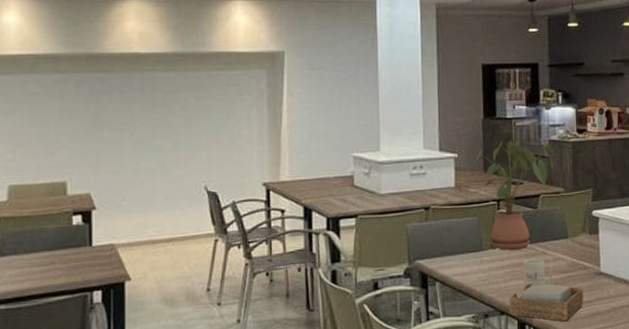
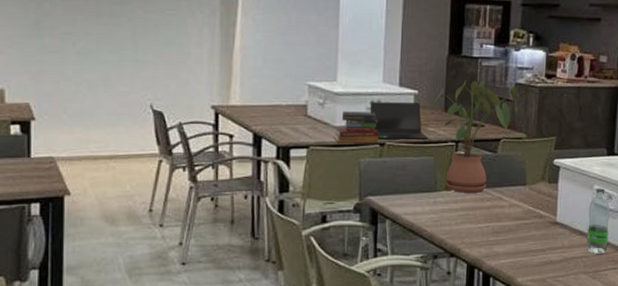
books: none [379,178,423,210] -> present [333,111,379,144]
laptop: none [413,166,470,204] -> present [370,102,428,141]
napkin holder: present [509,283,584,322] -> none [459,228,537,268]
mug: present [523,258,553,286] -> none [477,204,508,230]

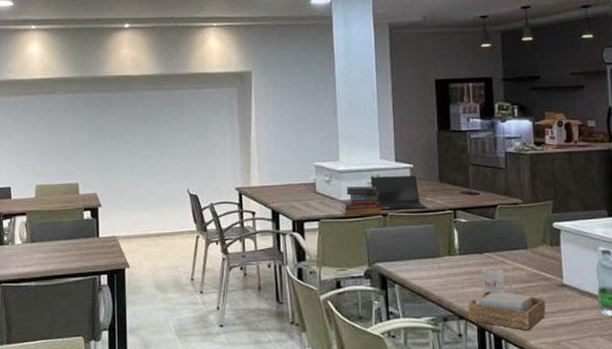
house plant: present [432,79,518,193] -> none [427,151,510,258]
napkin holder: none [459,228,537,268] -> present [468,291,546,331]
mug: none [477,204,508,230] -> present [482,267,513,293]

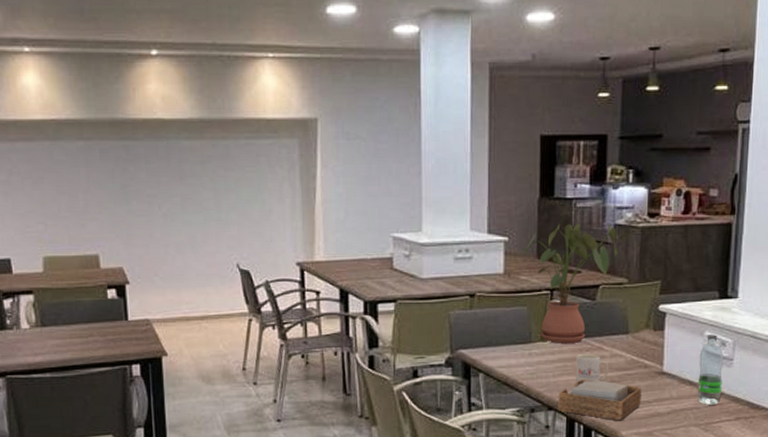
books: present [340,186,381,215] -> none [420,262,468,296]
laptop: present [370,176,427,211] -> none [457,250,521,291]
house plant: none [427,151,510,258] -> present [523,223,618,343]

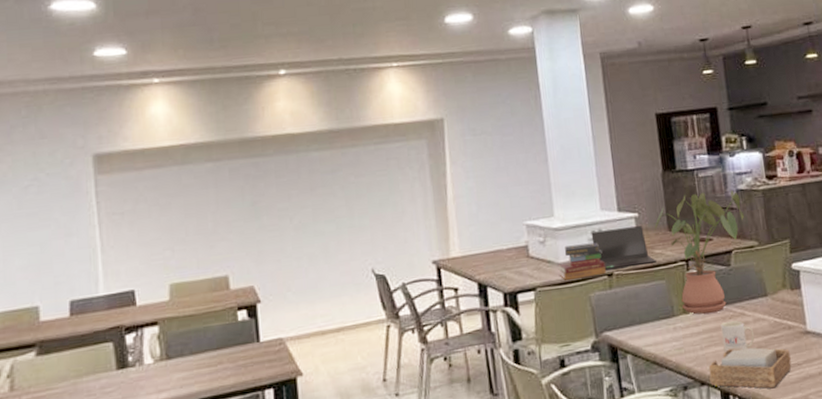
books: none [420,262,468,296] -> present [558,242,606,280]
laptop: none [457,250,521,291] -> present [591,226,656,271]

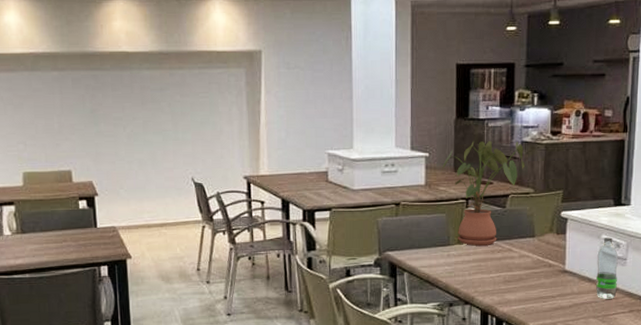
books: present [558,242,606,280] -> none [352,175,394,205]
laptop: present [591,226,656,271] -> none [384,165,440,200]
napkin holder: present [709,347,792,389] -> none [473,277,547,314]
mug: present [721,321,755,353] -> none [489,255,518,280]

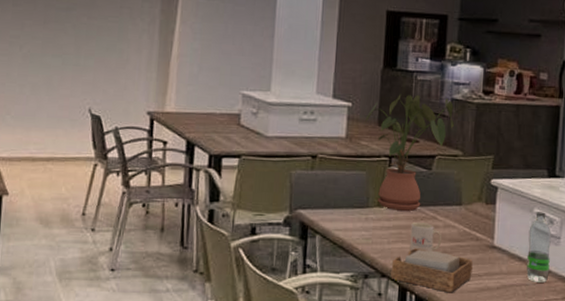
napkin holder: none [473,277,547,314] -> present [391,248,473,293]
mug: none [489,255,518,280] -> present [410,222,442,252]

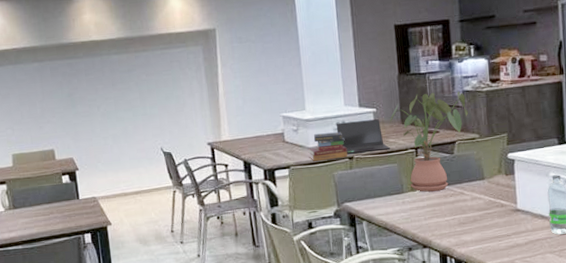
books: none [265,121,312,156] -> present [308,132,347,161]
laptop: none [302,113,361,154] -> present [336,119,390,155]
napkin holder: present [391,248,473,293] -> none [430,220,502,254]
mug: present [410,222,442,252] -> none [442,198,472,223]

